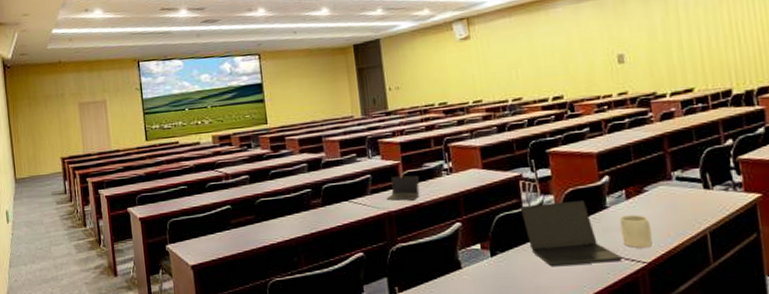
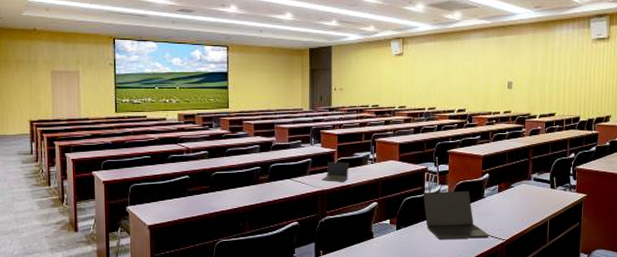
mug: present [620,215,653,249] -> none [491,204,512,229]

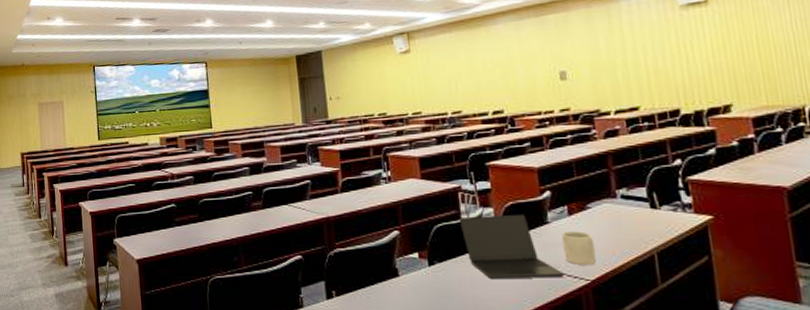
laptop computer: present [321,162,349,182] -> none [325,183,359,207]
mug: none [491,204,512,229] -> present [562,231,596,266]

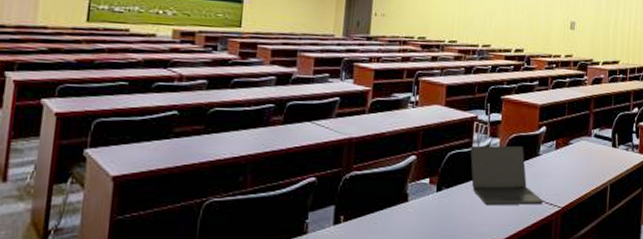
mug: present [562,231,596,266] -> none [546,164,569,195]

